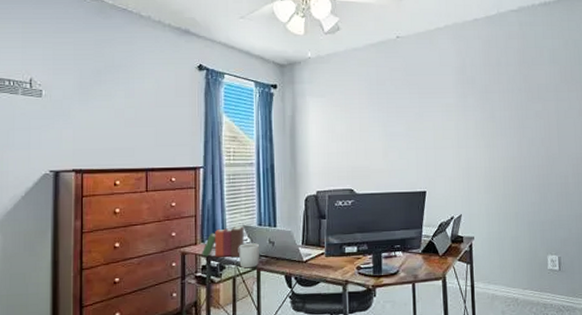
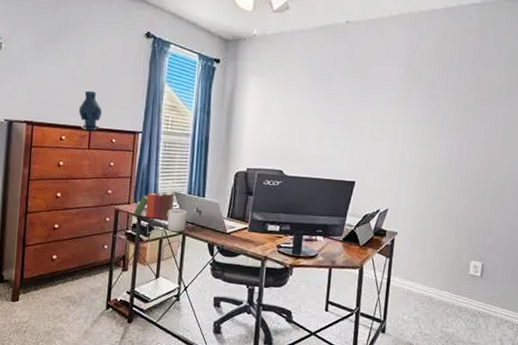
vase: none [132,130,158,173] -> present [78,90,102,132]

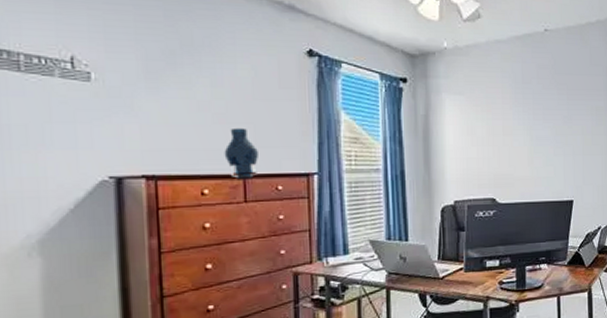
books: present [133,192,174,221] -> none [318,241,370,277]
mug: present [167,209,188,233] -> none [364,259,390,288]

